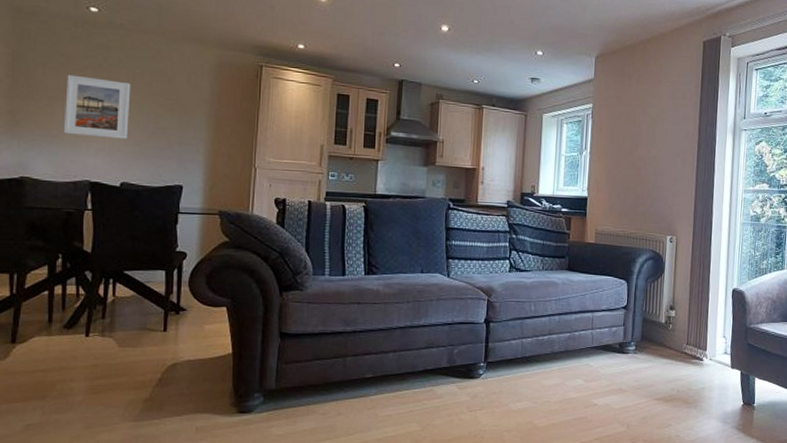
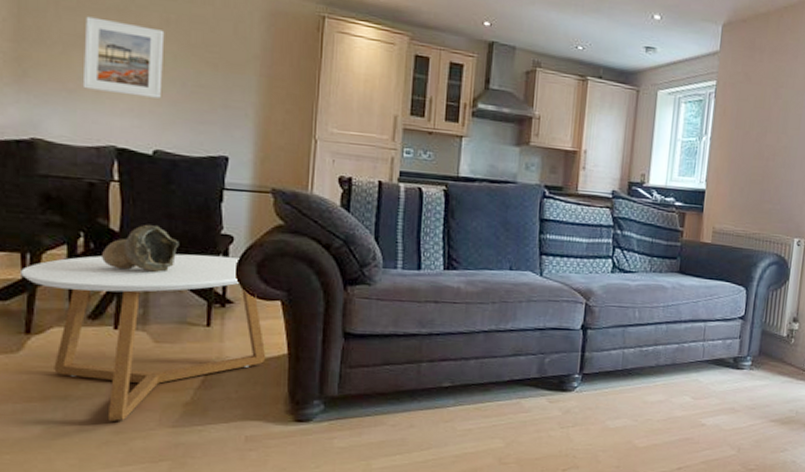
coffee table: none [9,269,214,417] -> present [21,253,266,421]
decorative bowl: none [77,245,141,286] -> present [102,224,180,272]

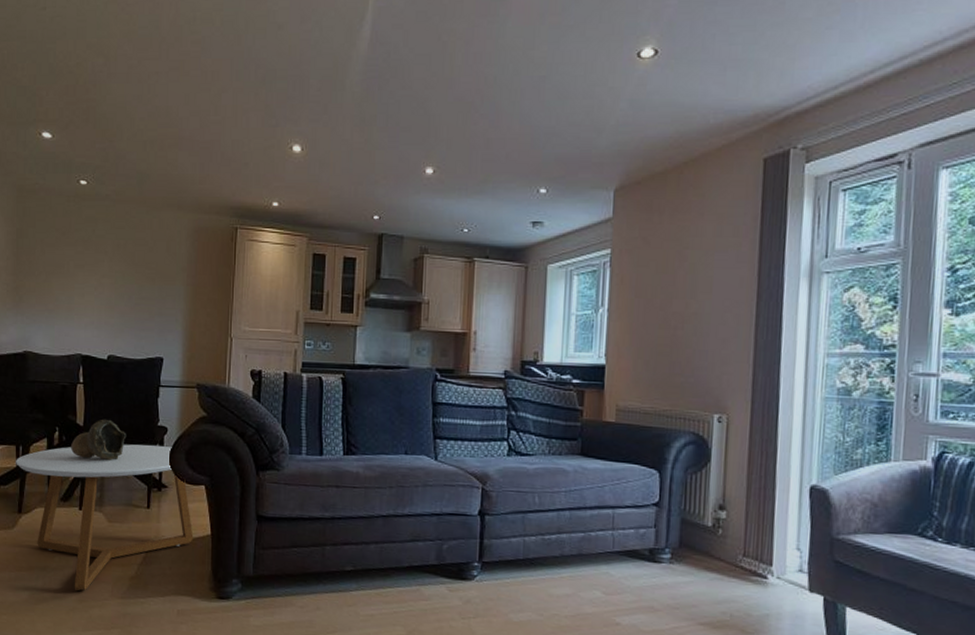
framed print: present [82,16,165,98] -> none [59,249,116,311]

